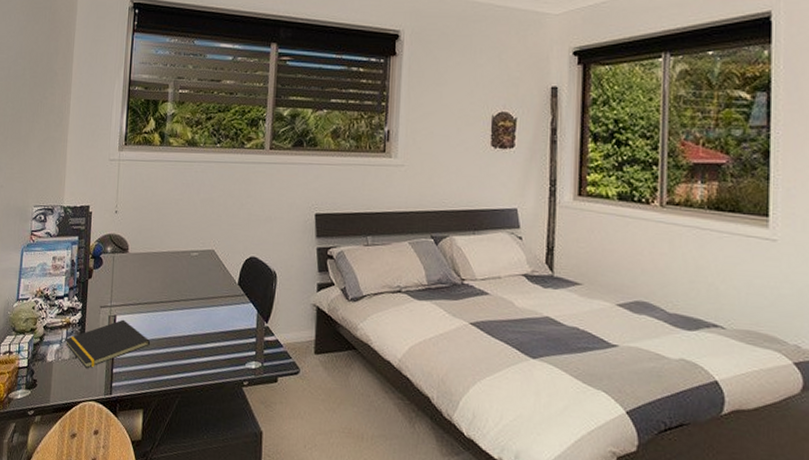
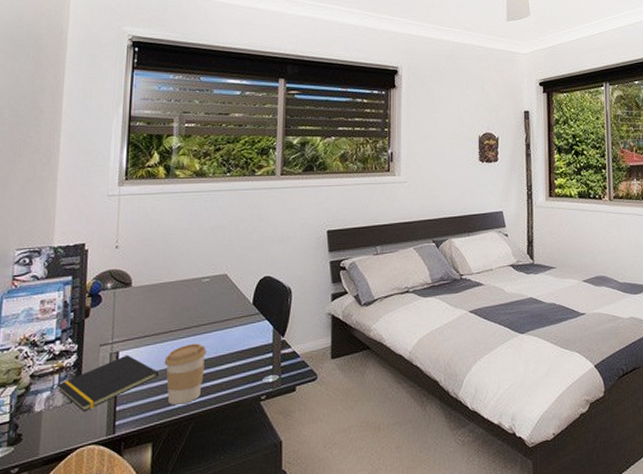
coffee cup: none [155,317,194,377] -> present [164,343,207,405]

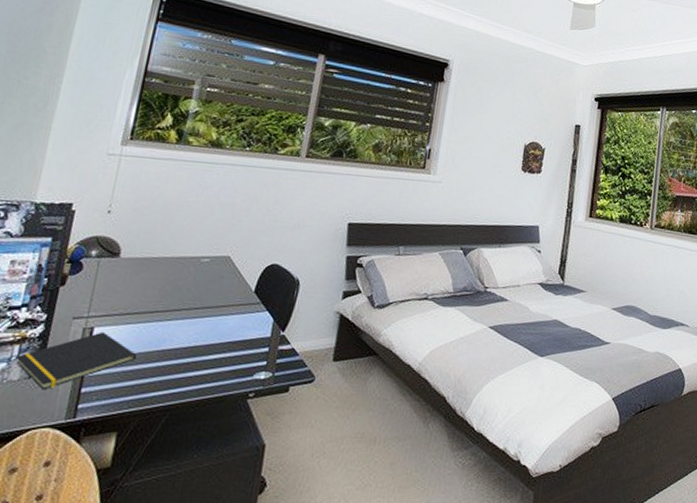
coffee cup: present [164,343,207,405] -> none [142,327,196,393]

